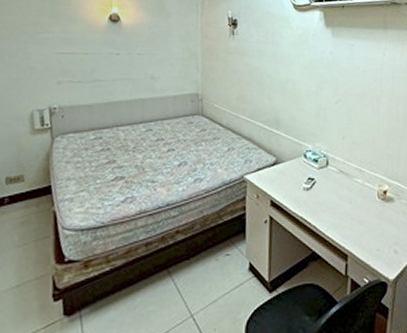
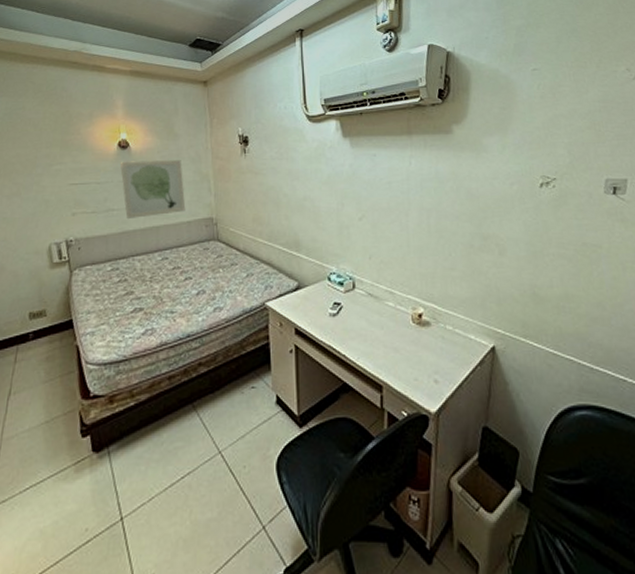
wall art: none [109,34,173,91] -> present [120,160,186,220]

